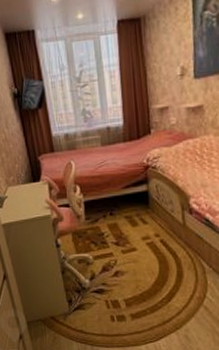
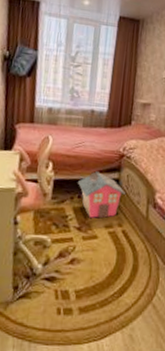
toy house: none [106,187,158,232] -> present [77,171,126,219]

